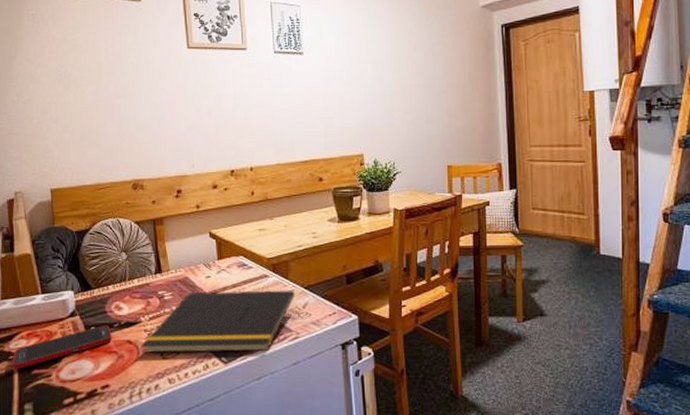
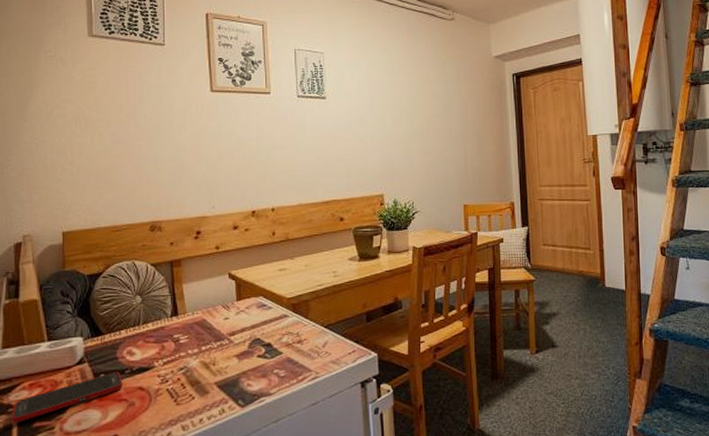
notepad: present [141,290,296,354] -> none [153,329,316,401]

